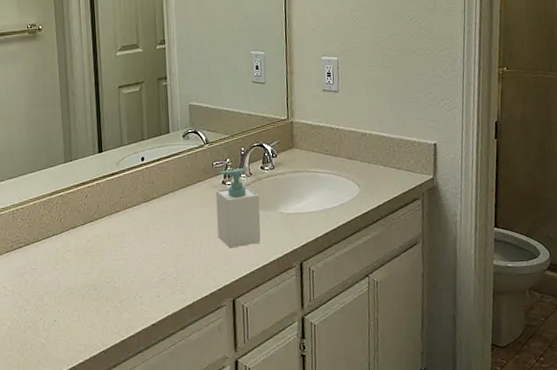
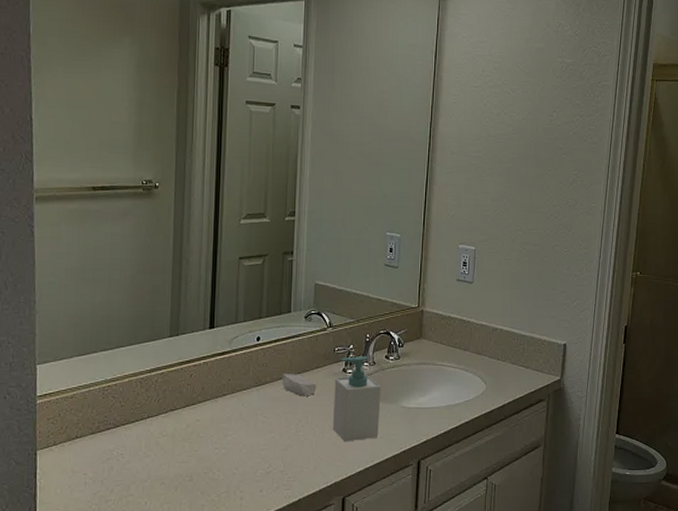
soap bar: none [167,188,200,209] -> present [282,374,317,396]

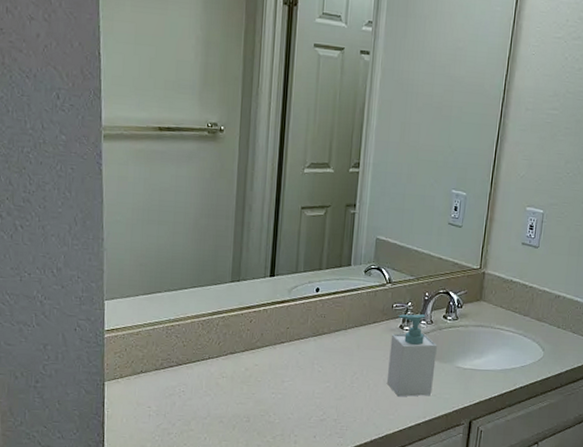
soap bar: present [282,374,317,396] -> none [339,326,373,350]

